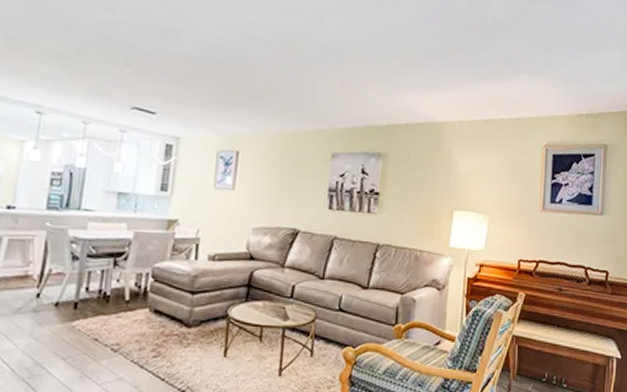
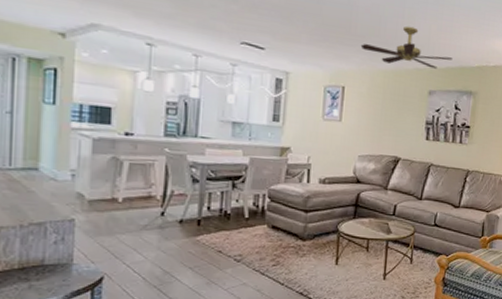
ceiling fan: none [257,83,359,129] -> present [360,26,453,69]

